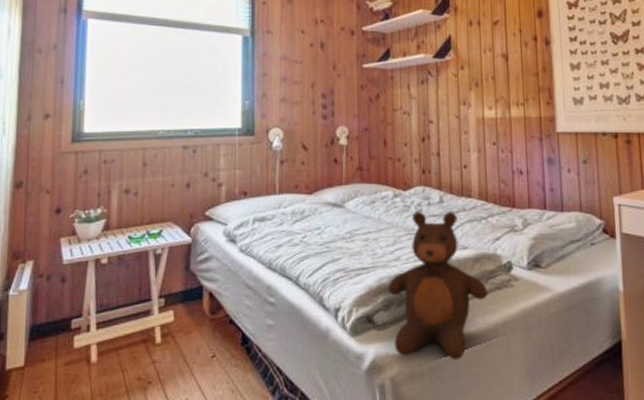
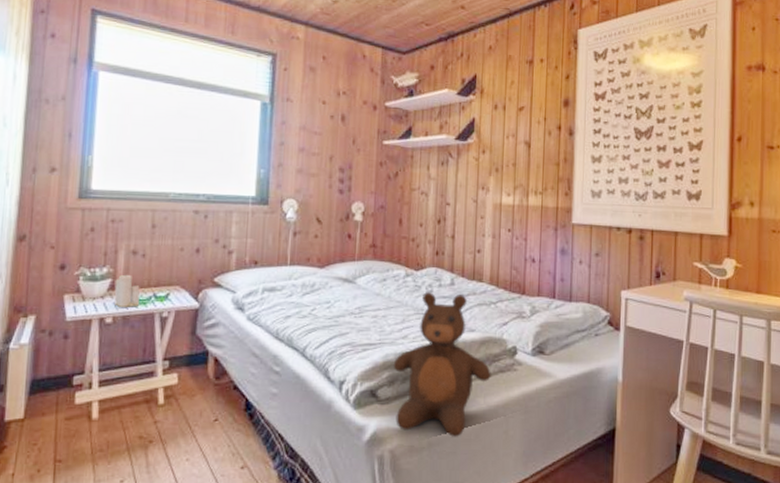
candle: none [109,212,133,248] -> present [114,273,140,308]

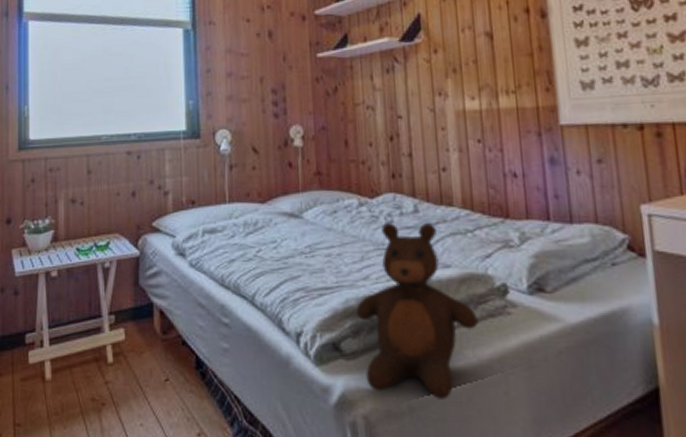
candle: present [114,273,140,308] -> none [57,223,81,260]

